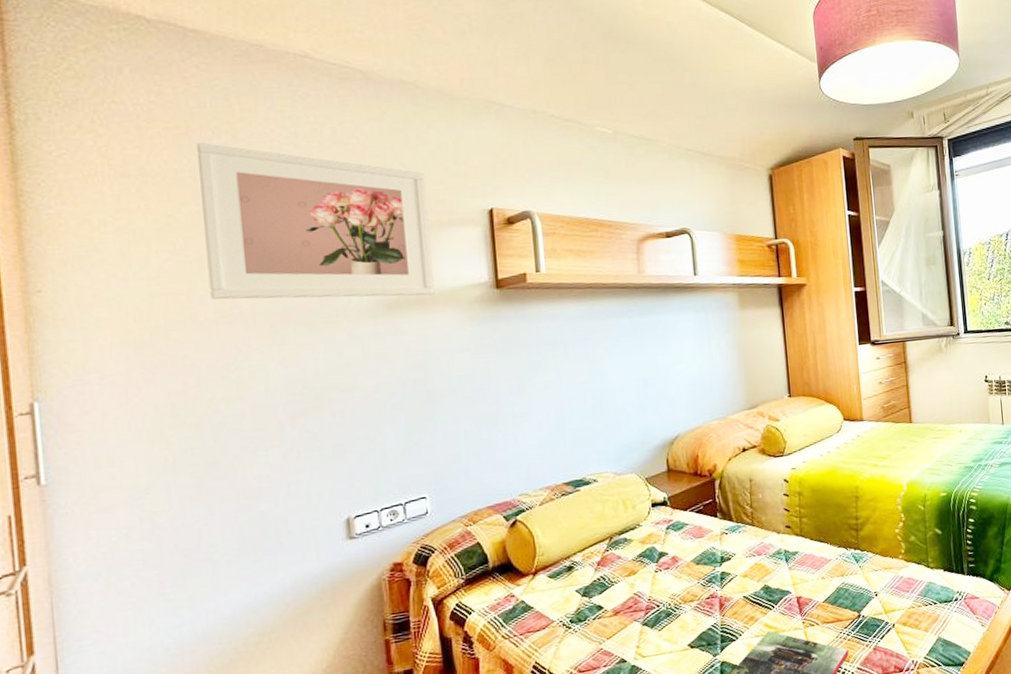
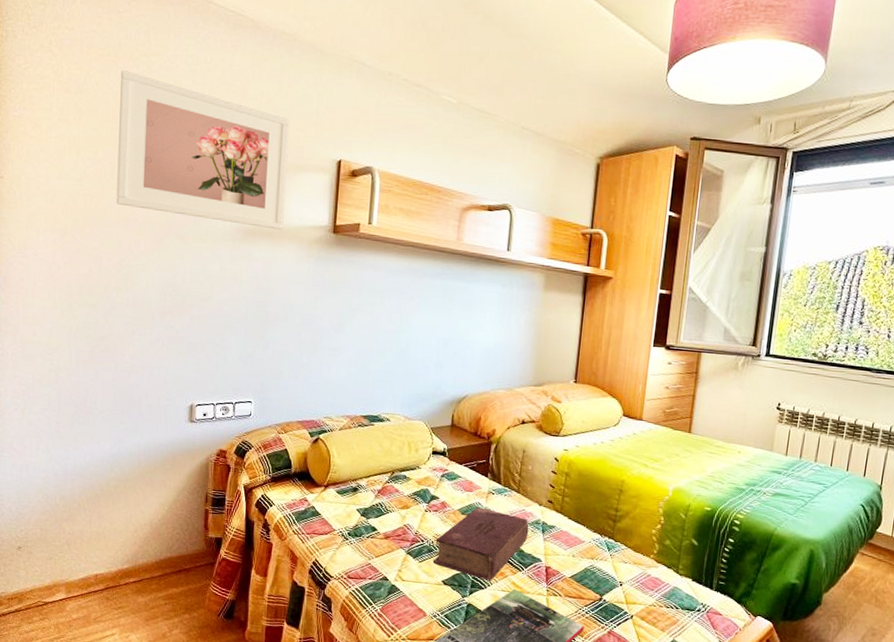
book: none [672,551,772,631] -> present [432,507,529,581]

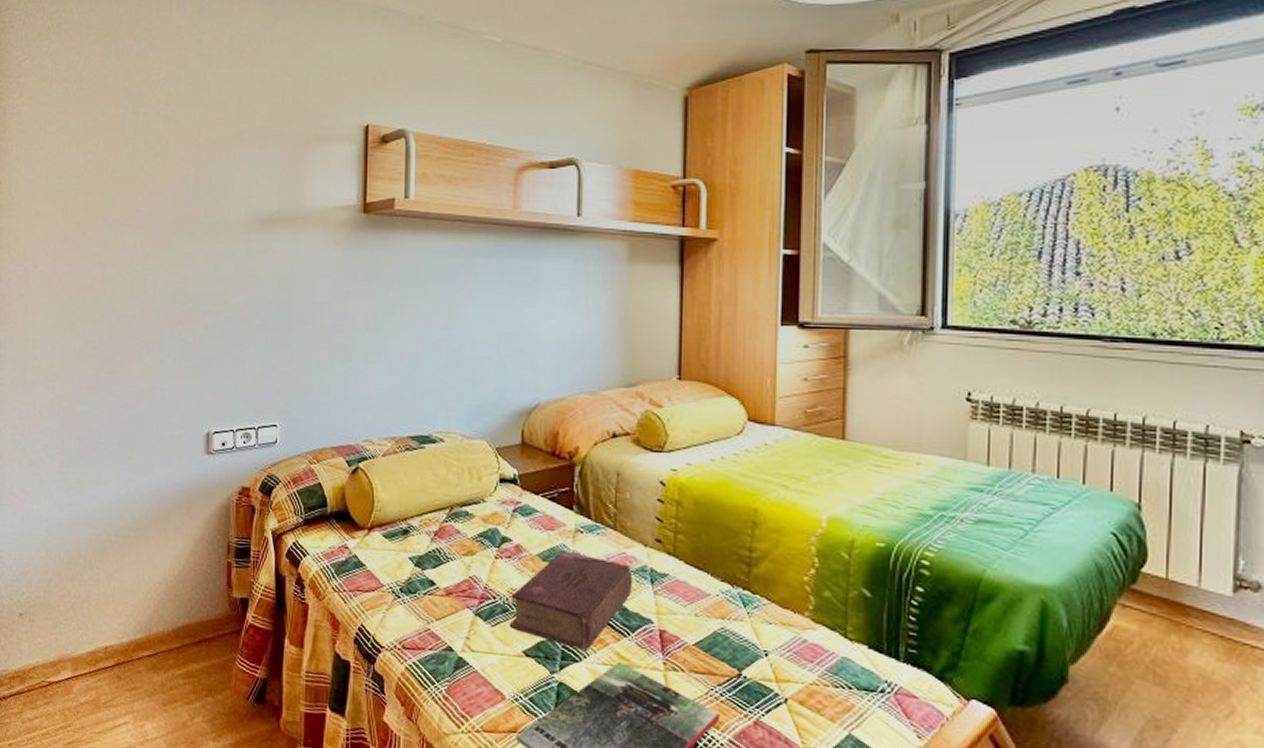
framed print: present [116,70,290,230] -> none [119,50,307,215]

